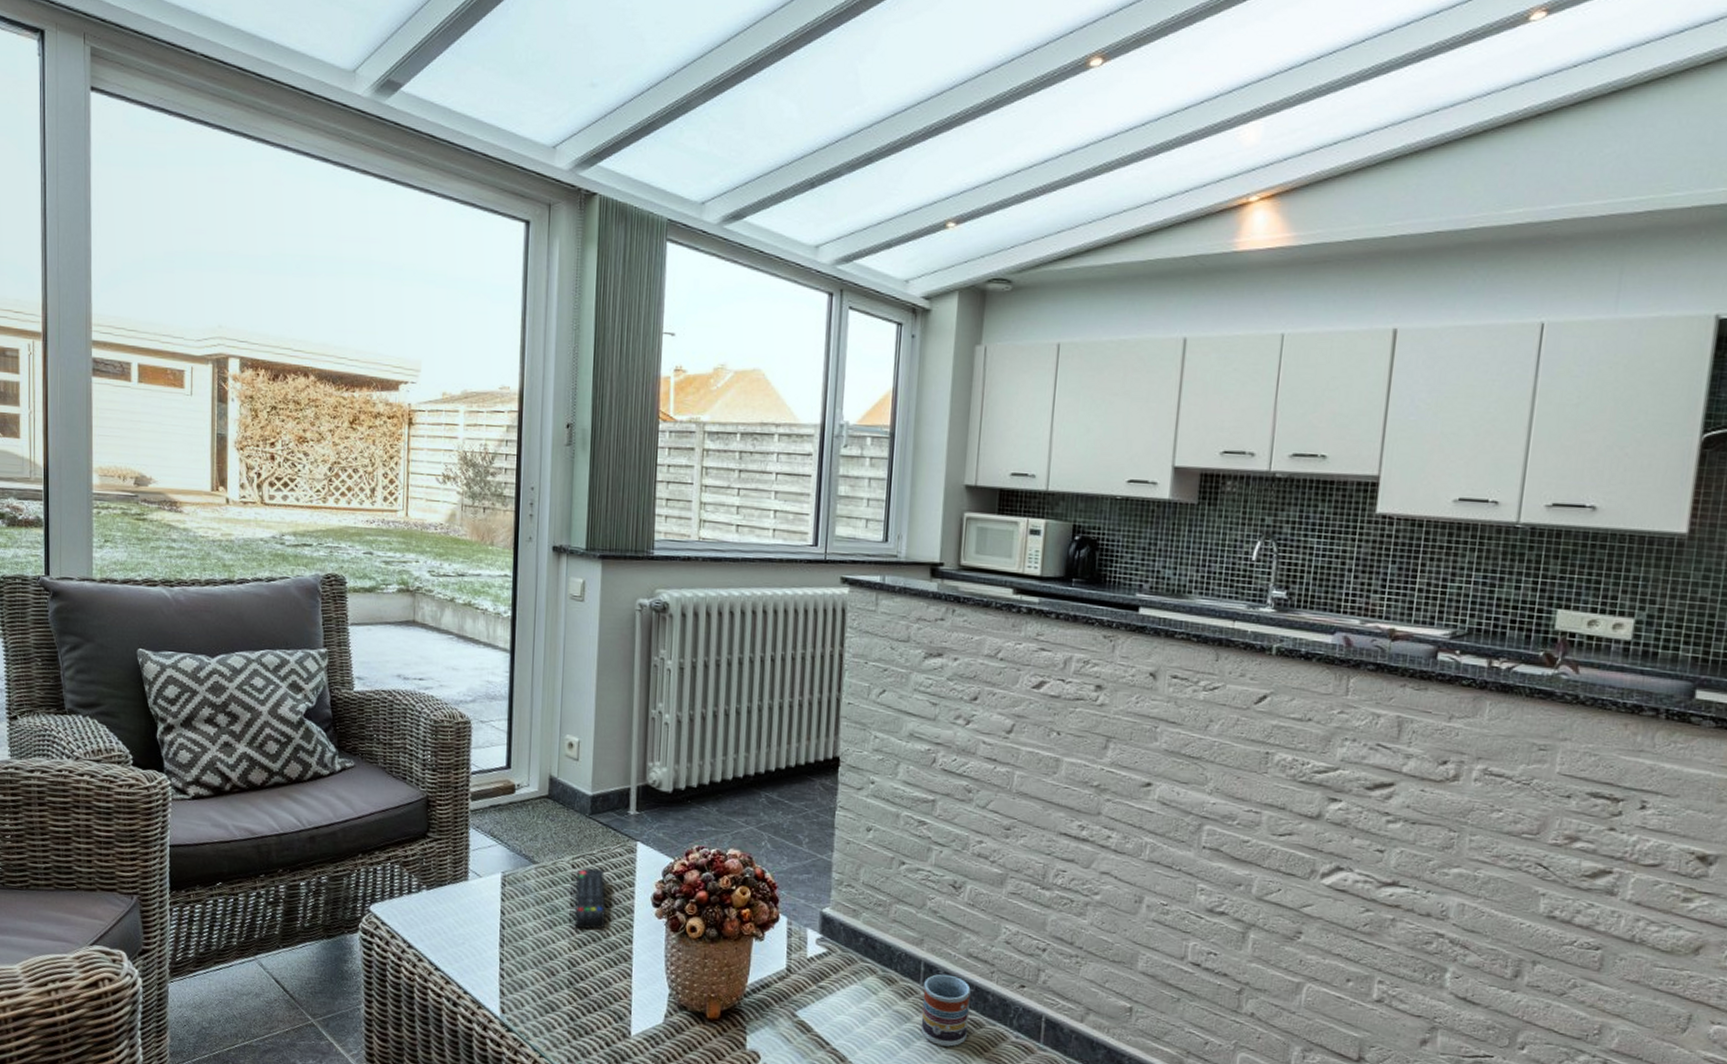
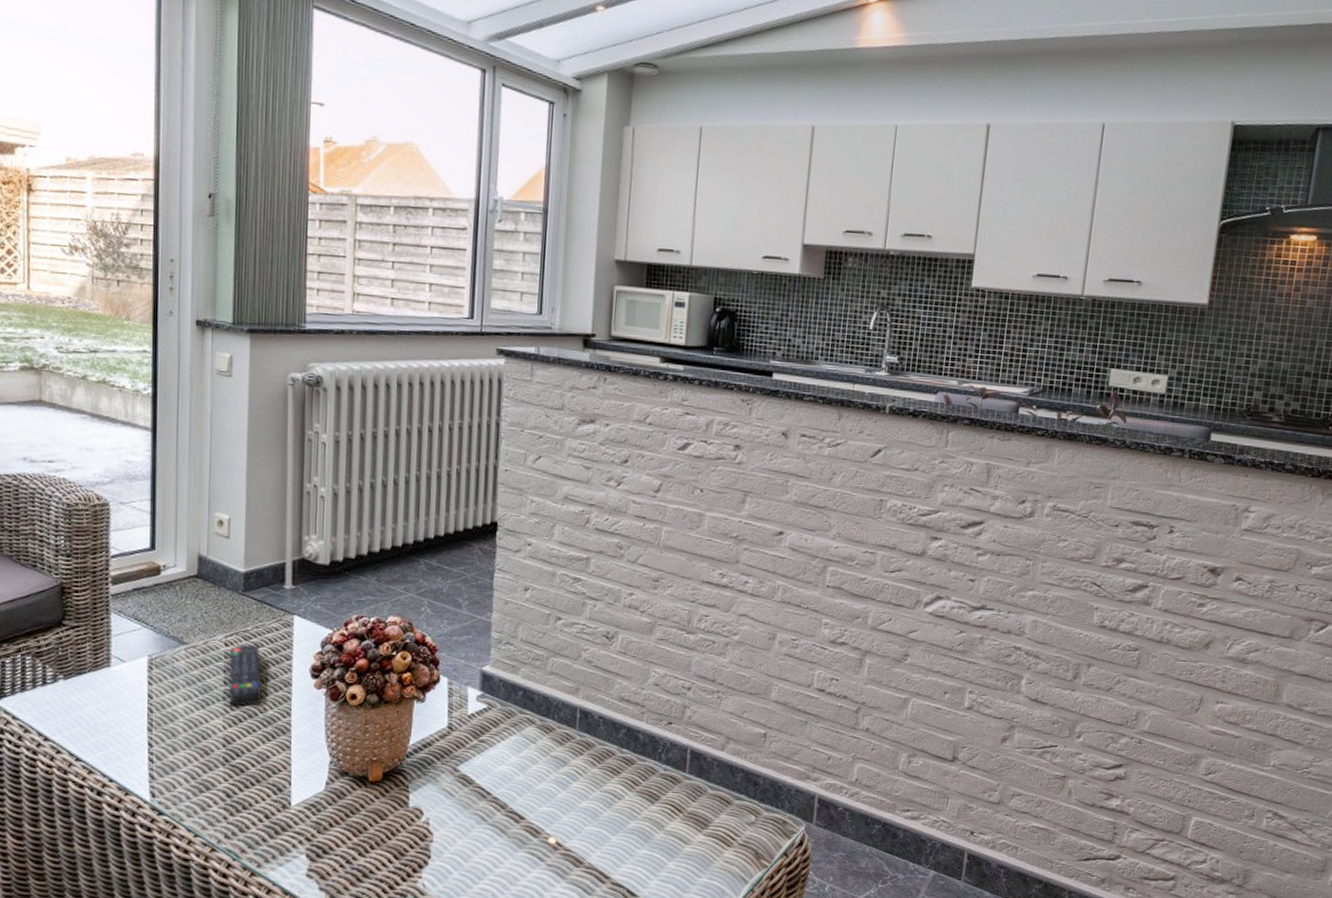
cup: present [921,974,971,1047] -> none [577,718,623,785]

